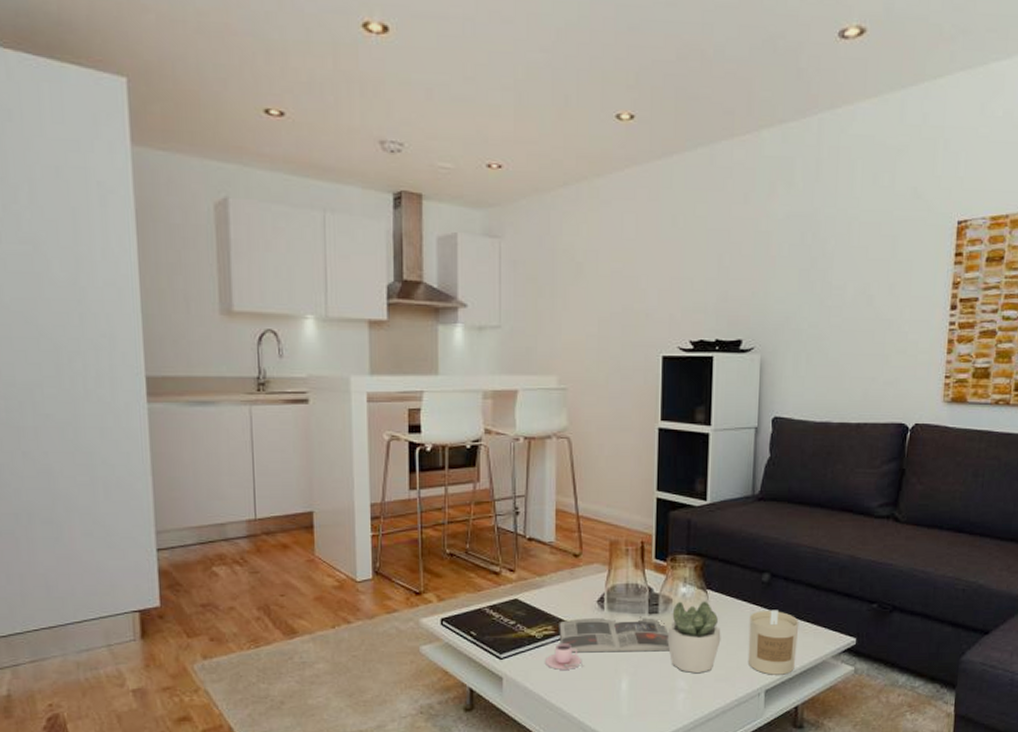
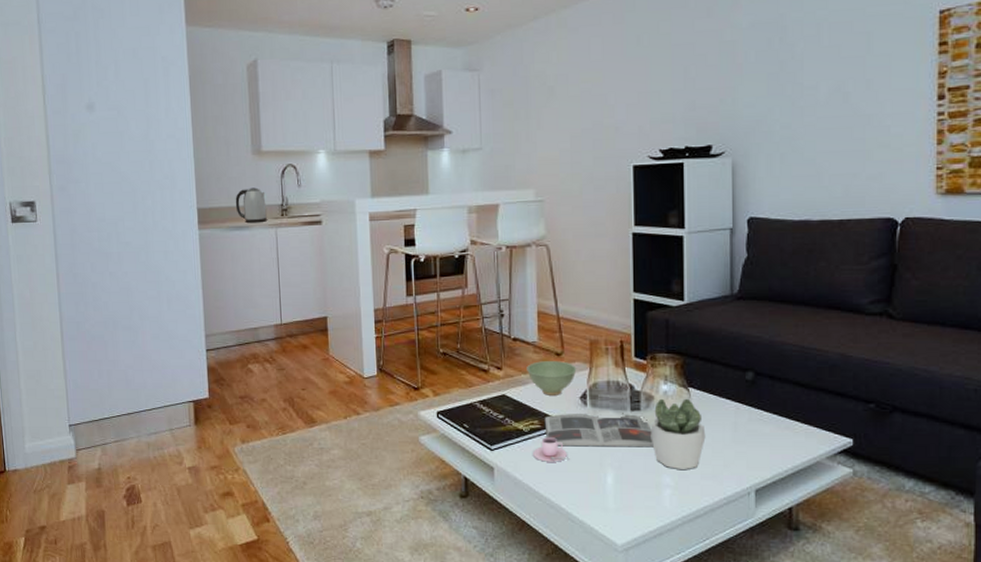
kettle: none [197,355,239,399] -> present [235,187,267,224]
bowl: none [542,563,595,599] -> present [527,361,577,395]
candle: present [747,609,799,675] -> none [734,408,789,475]

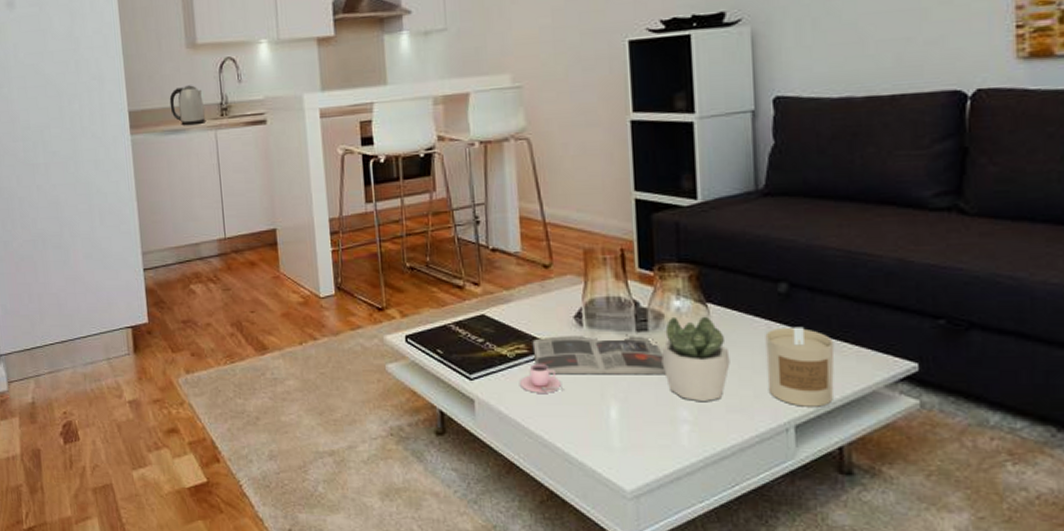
bowl: present [527,361,577,395] -> none [509,274,569,315]
candle: none [734,408,789,475] -> present [765,326,835,407]

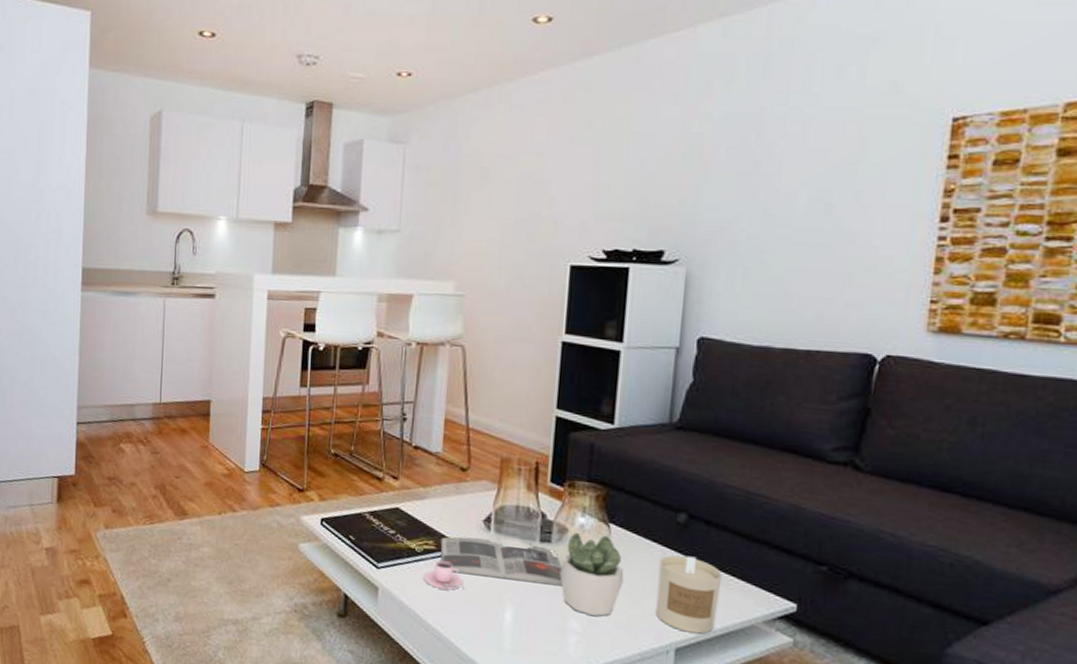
kettle: present [169,85,205,126] -> none [123,250,157,290]

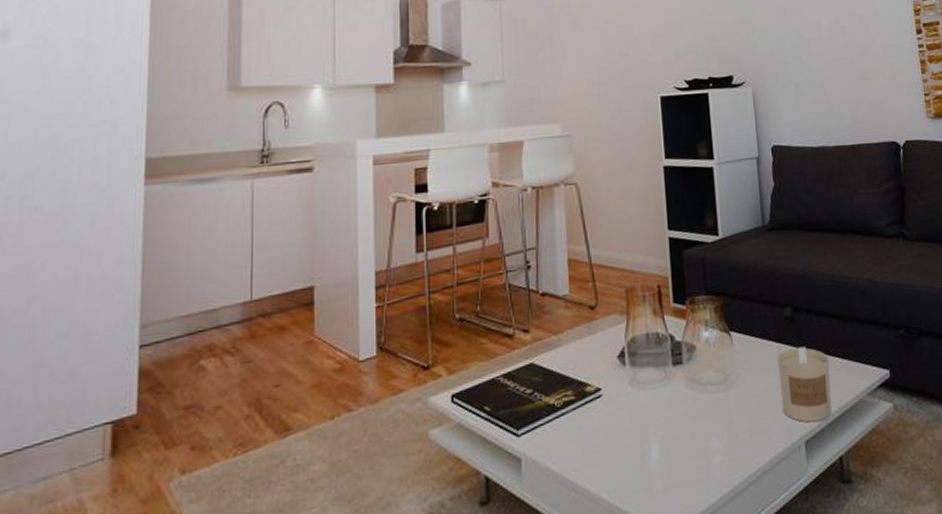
teacup: present [424,560,465,590] -> none [567,409,609,442]
magazine: present [440,536,563,585] -> none [579,370,699,420]
succulent plant: present [559,532,624,617] -> none [694,344,752,430]

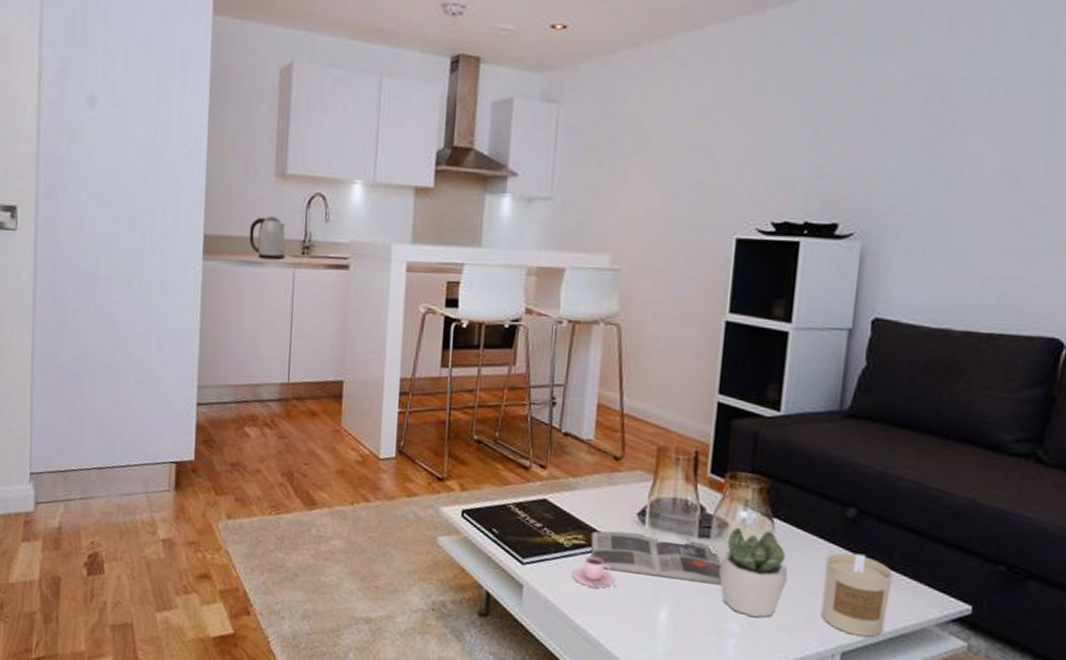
kettle: none [199,130,241,175] -> present [249,216,286,260]
teacup: none [567,409,609,442] -> present [572,556,616,588]
magazine: none [579,370,699,420] -> present [590,530,722,584]
succulent plant: none [694,344,752,430] -> present [718,527,788,618]

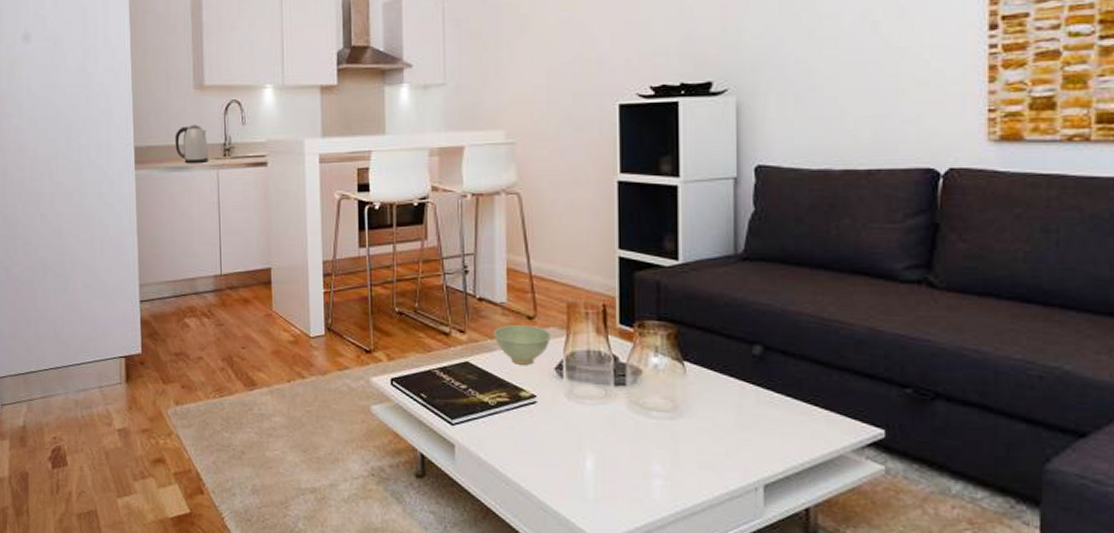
teacup: present [572,556,616,588] -> none [500,412,542,442]
bowl: none [576,464,638,508] -> present [494,325,552,365]
magazine: present [590,530,722,584] -> none [513,386,641,428]
succulent plant: present [718,527,788,618] -> none [638,372,704,458]
candle: present [820,552,894,638] -> none [739,388,805,468]

